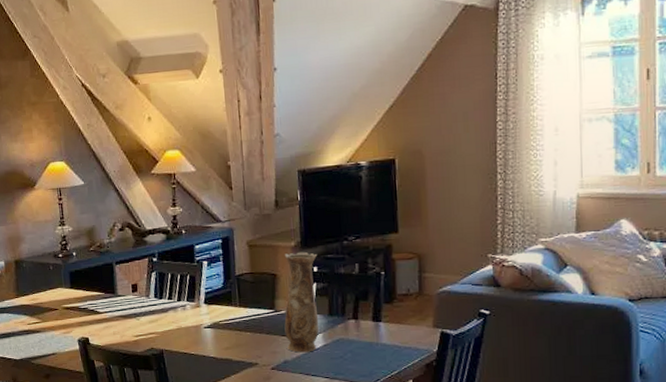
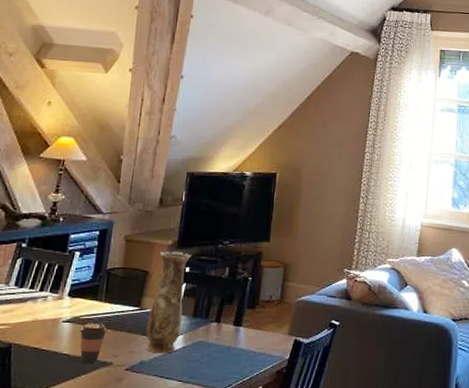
coffee cup: none [221,327,247,364] -> present [79,323,107,363]

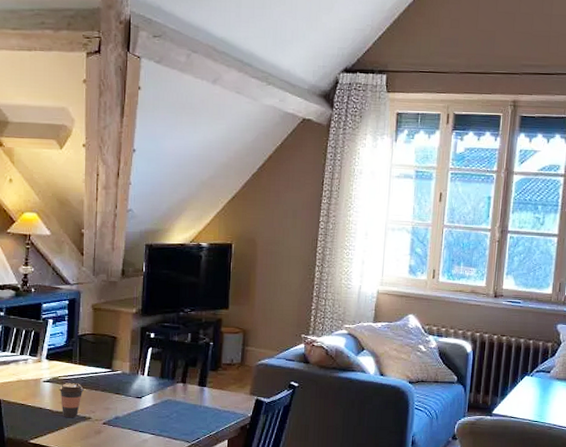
vase: present [146,251,192,354] -> none [119,318,156,410]

